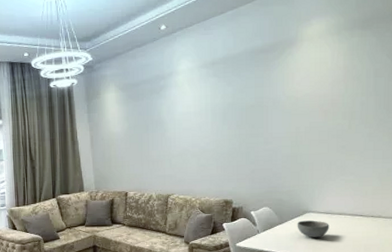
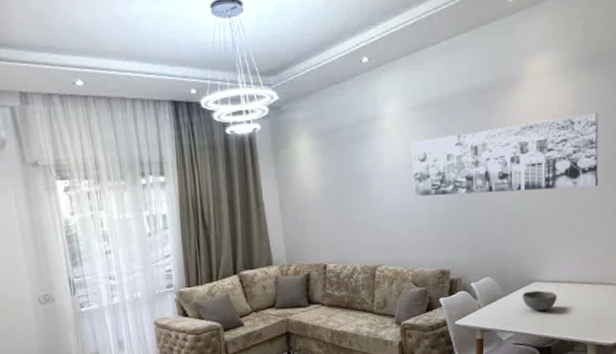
wall art: none [200,68,370,139] -> present [410,112,599,197]

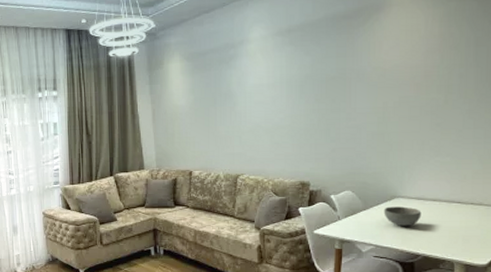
wall art: present [410,112,599,197] -> none [274,36,469,114]

